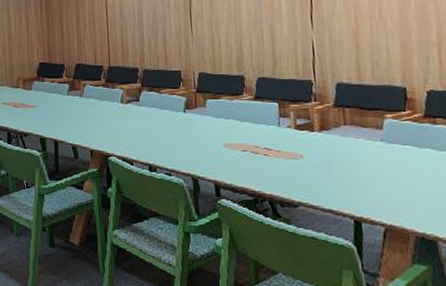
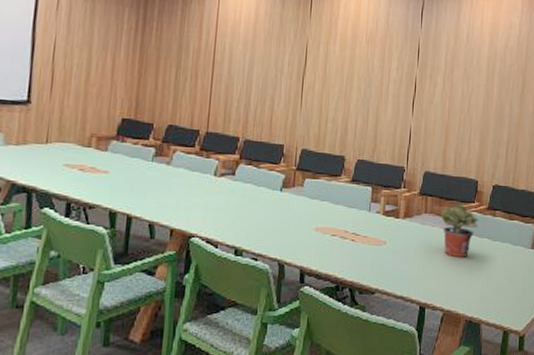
potted plant: none [364,113,415,169] -> present [441,203,478,257]

